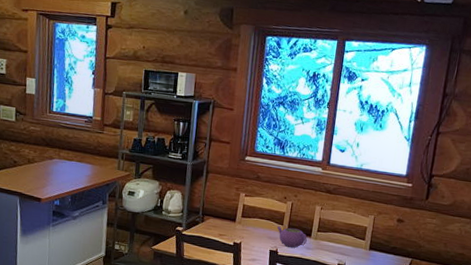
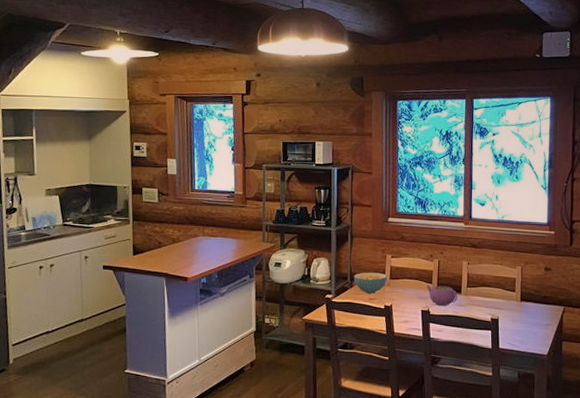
cereal bowl: none [205,208,240,230] -> present [353,272,388,294]

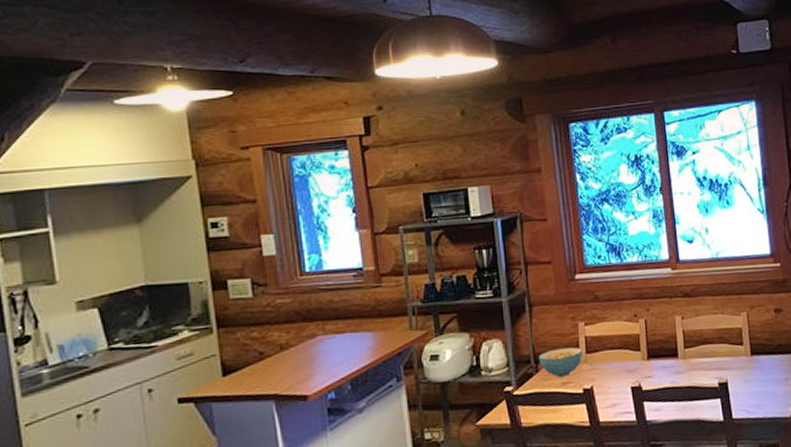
teapot: present [426,285,457,306] -> none [633,351,674,378]

